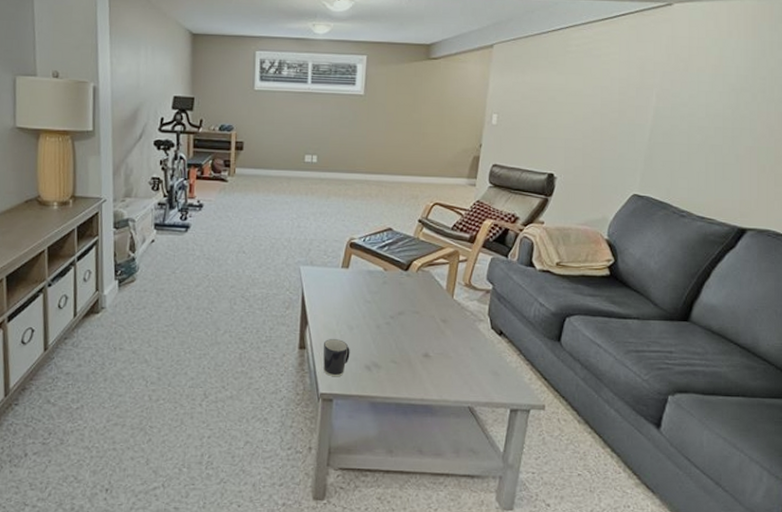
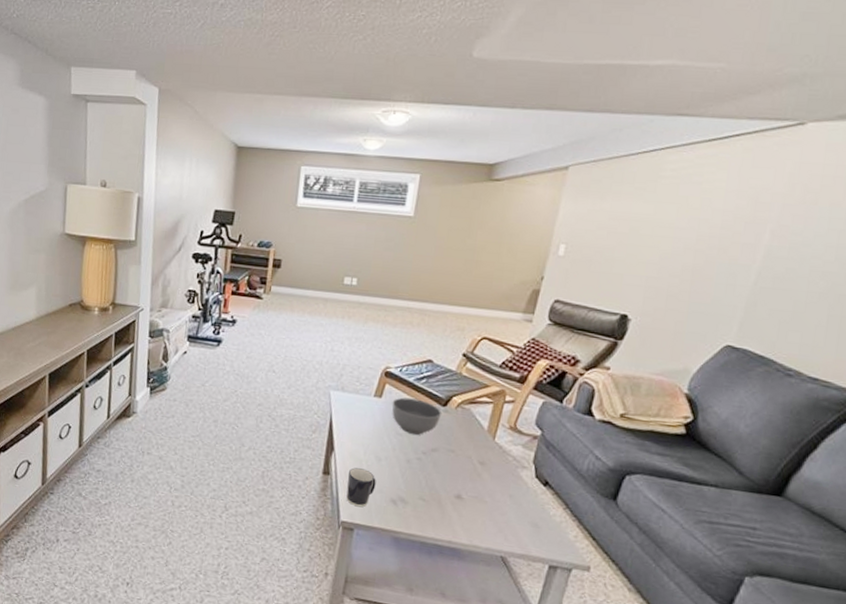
bowl: none [358,266,404,300] -> present [391,397,441,435]

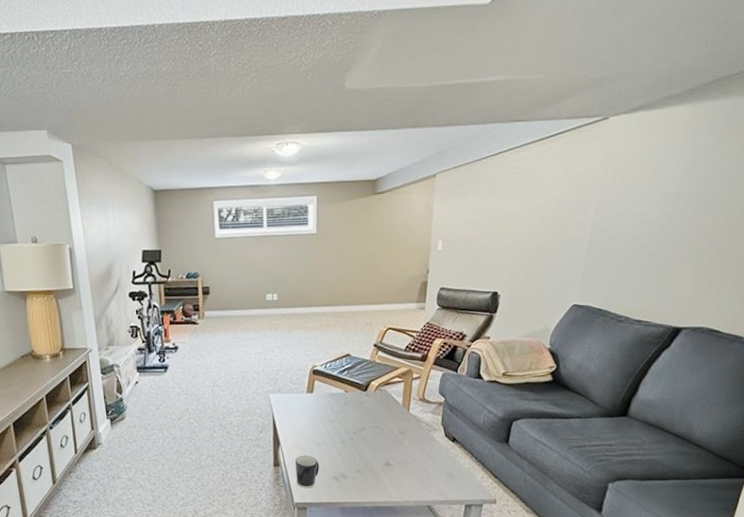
bowl: present [391,397,441,435] -> none [322,389,364,419]

